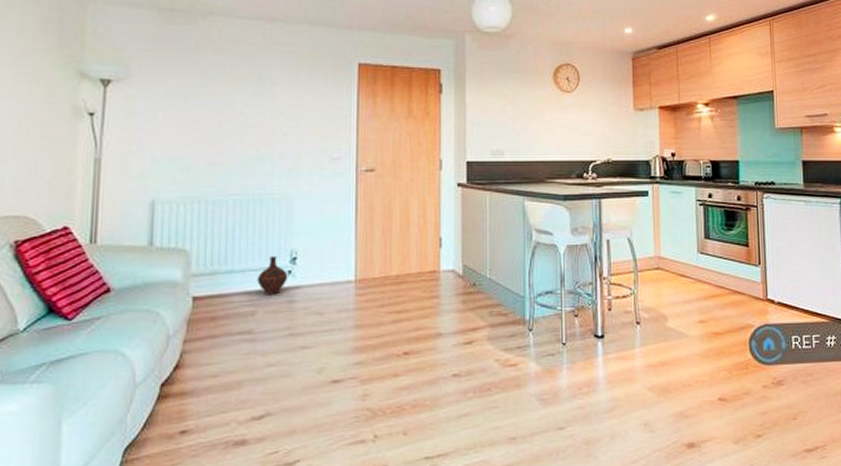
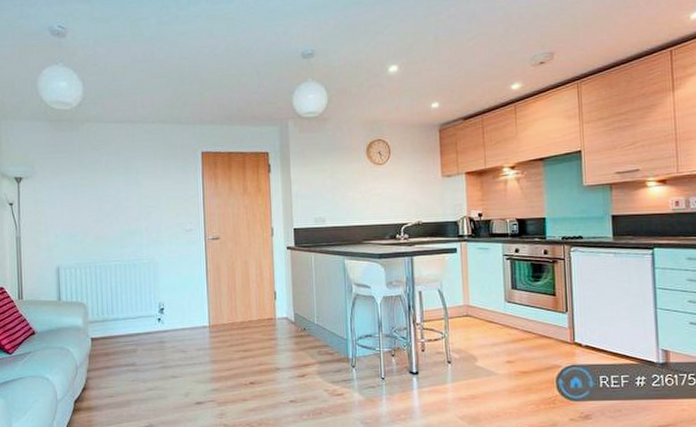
ceramic jug: present [257,255,288,295] -> none [136,307,159,337]

